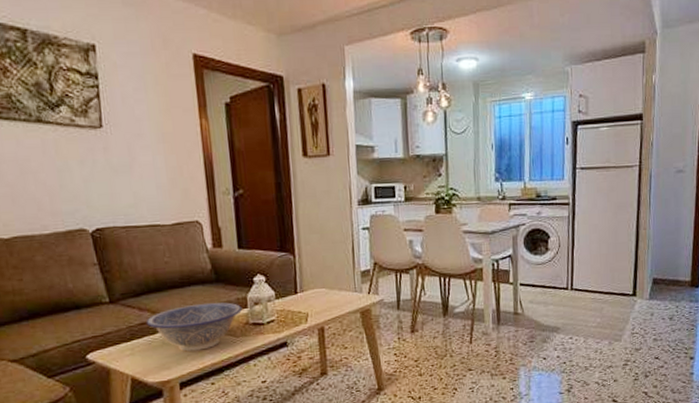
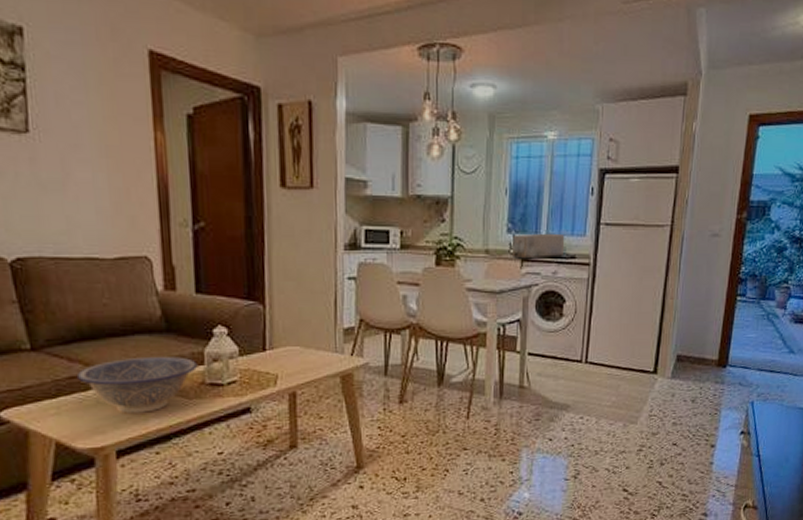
toaster: none [500,179,546,203] -> present [513,233,565,259]

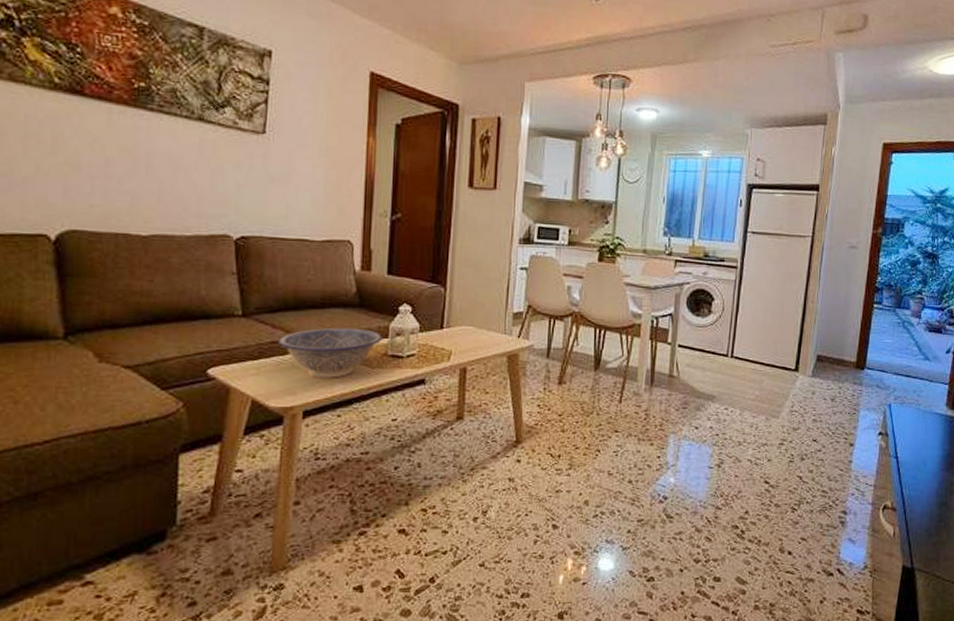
toaster: present [513,233,565,259] -> none [668,237,715,261]

